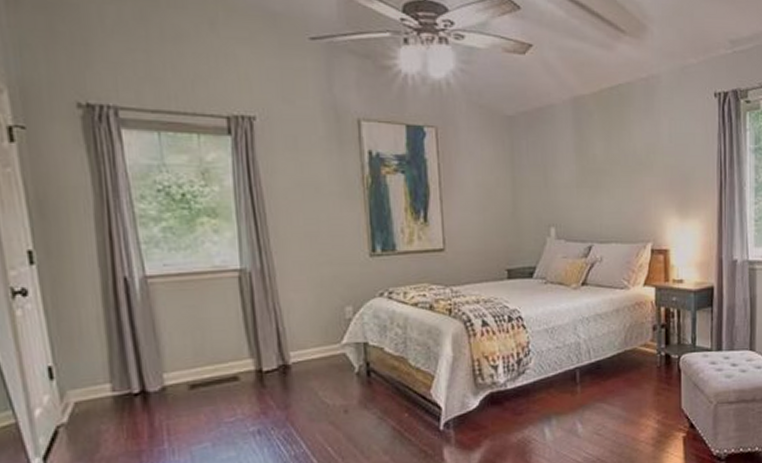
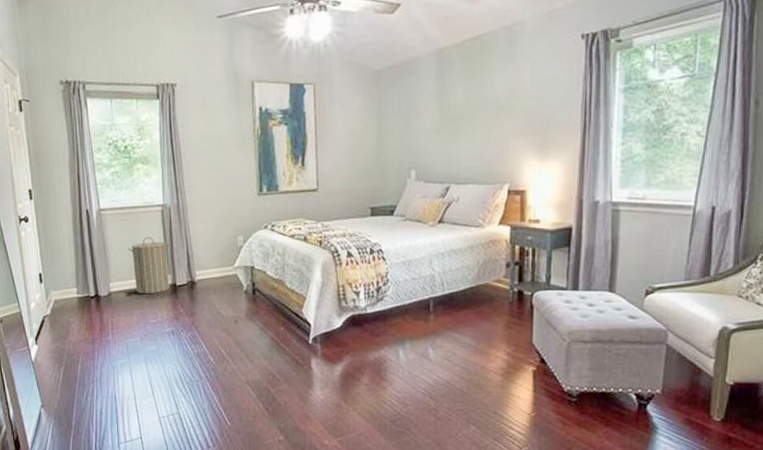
laundry hamper: none [190,310,254,386] -> present [128,236,170,294]

